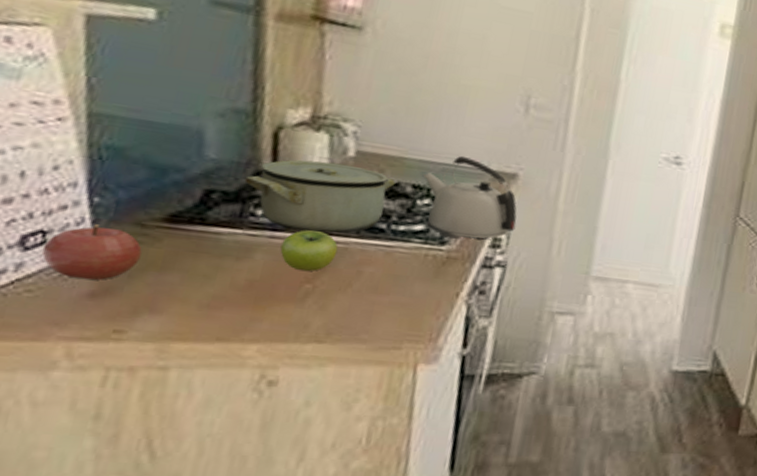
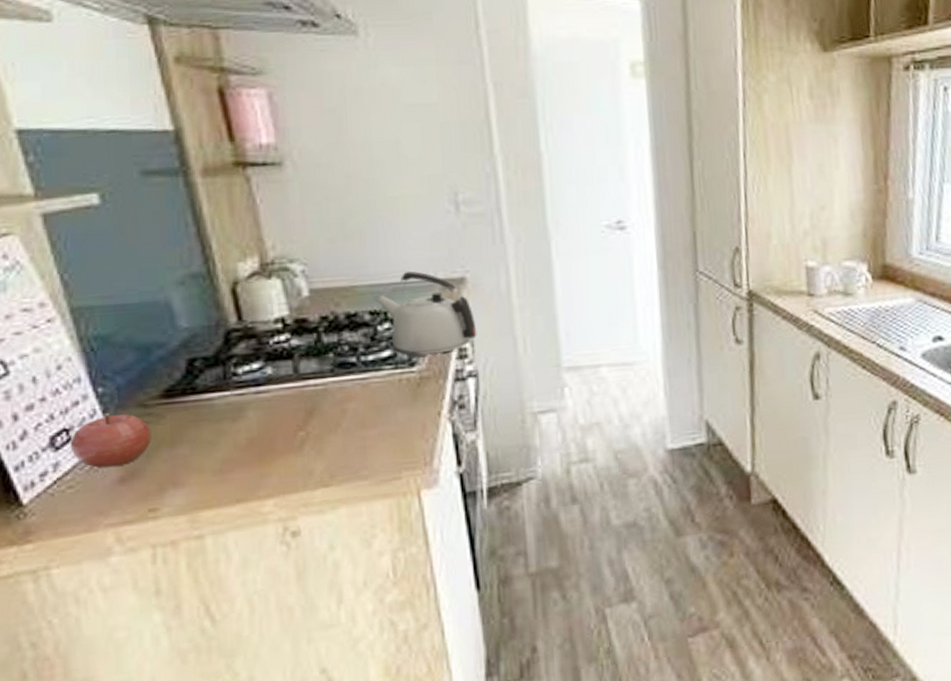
cooking pot: present [244,160,396,234] -> none [219,305,353,382]
fruit: present [280,229,338,272] -> none [267,377,319,420]

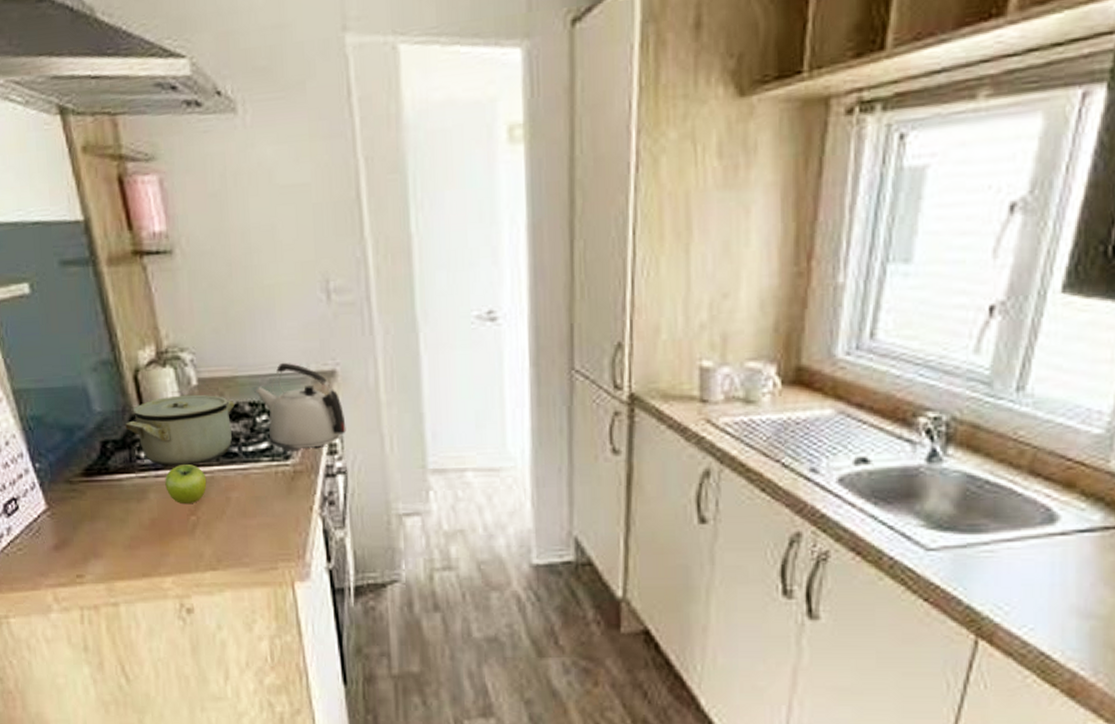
fruit: present [71,413,151,468] -> none [18,487,77,534]
cooking pot: none [219,305,353,382] -> present [125,394,235,467]
fruit: none [267,377,319,420] -> present [165,463,207,505]

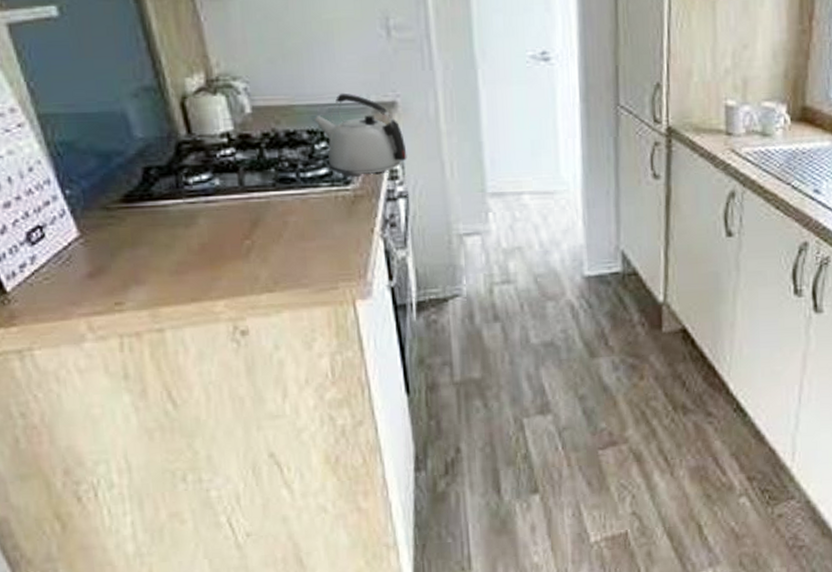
cooking pot: present [125,394,235,467] -> none [171,122,292,192]
fruit: present [165,463,207,505] -> none [216,189,263,229]

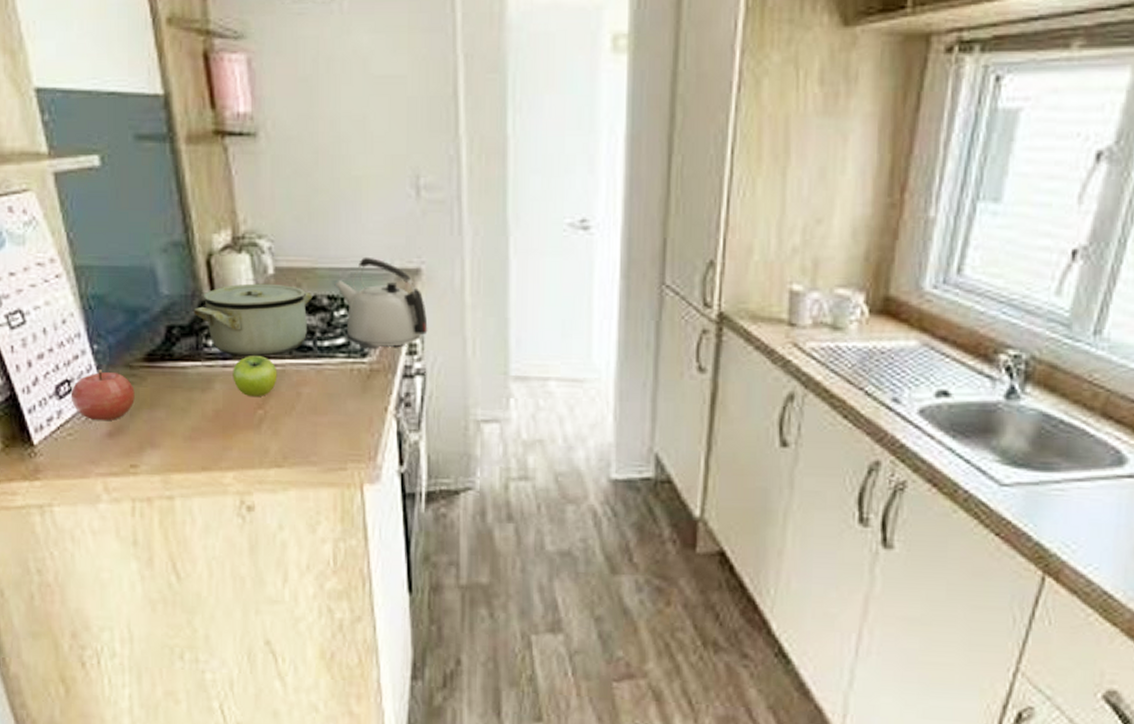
fruit: none [44,214,115,263] -> present [72,370,135,420]
cooking pot: none [171,122,292,192] -> present [194,283,312,357]
fruit: none [216,189,263,229] -> present [233,354,277,398]

